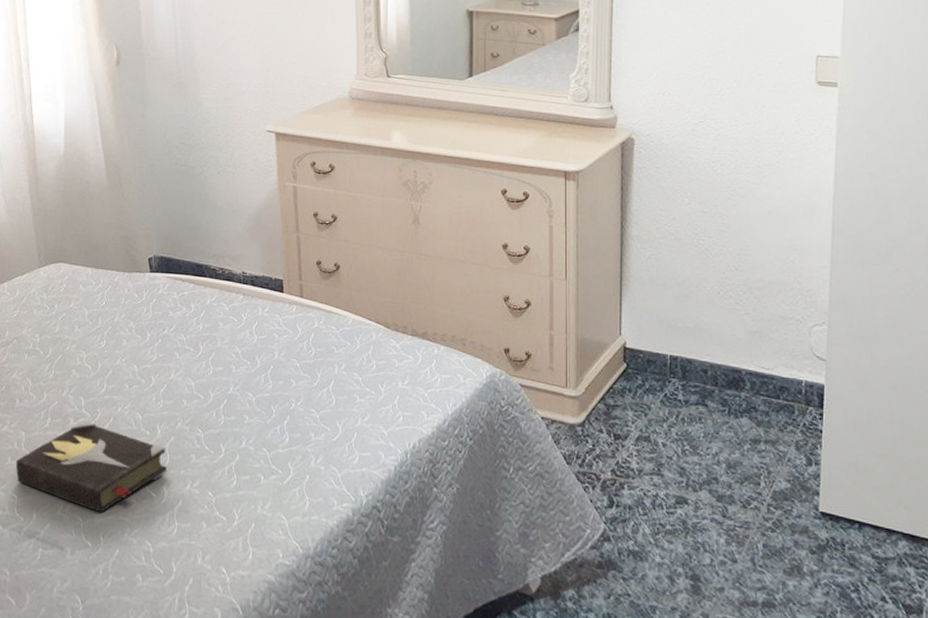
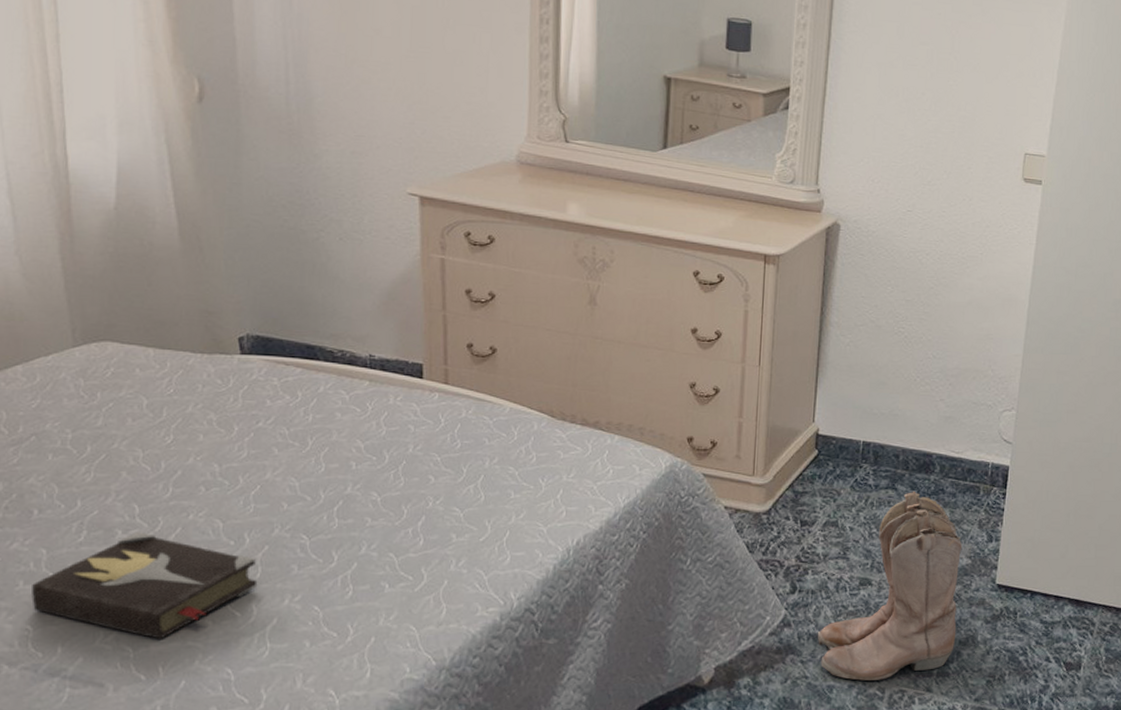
boots: none [638,407,780,605] -> present [818,491,963,681]

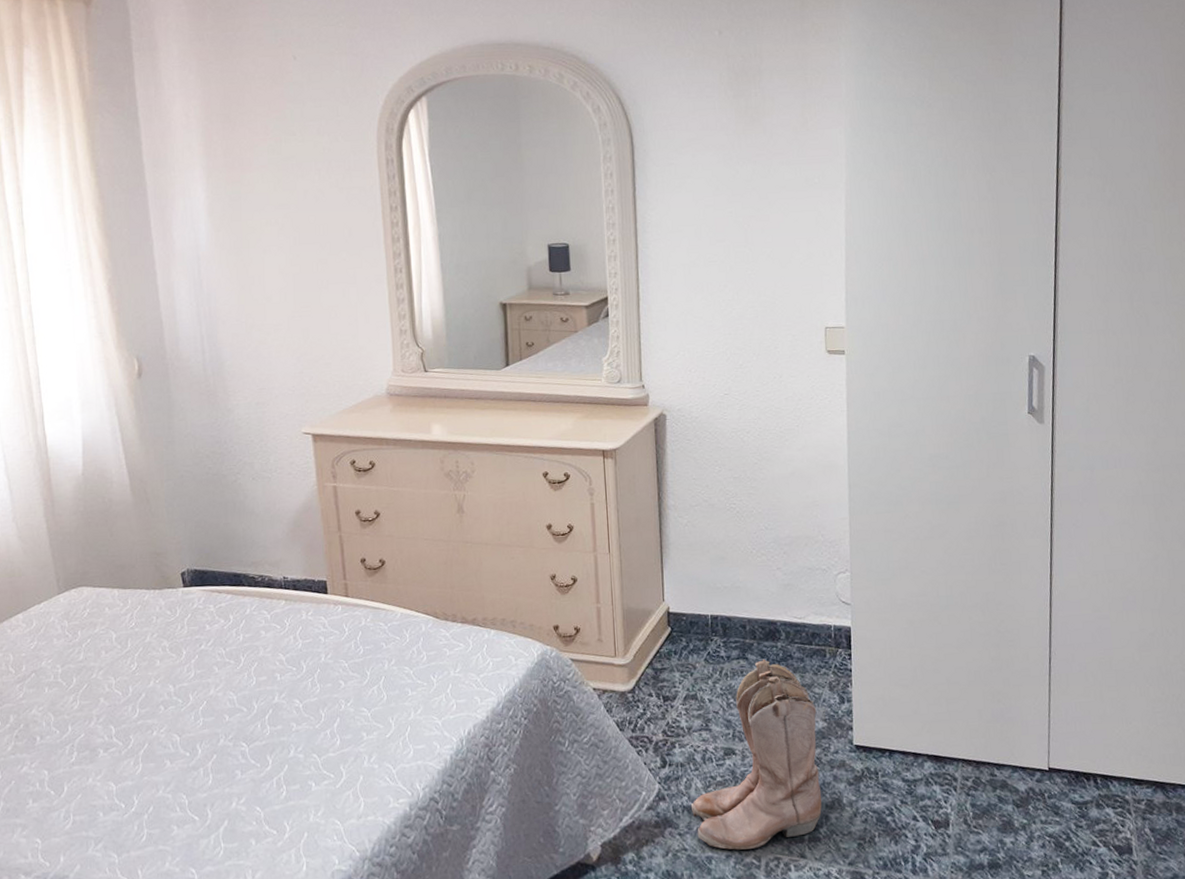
hardback book: present [31,532,258,639] -> none [39,750,210,845]

